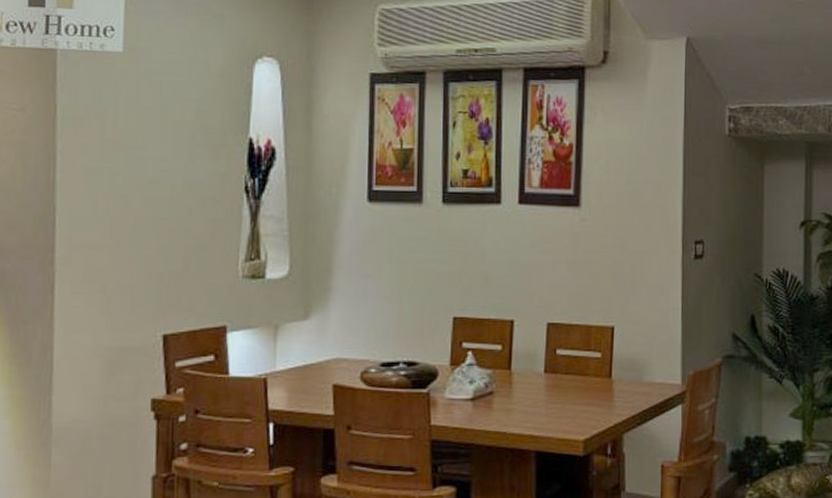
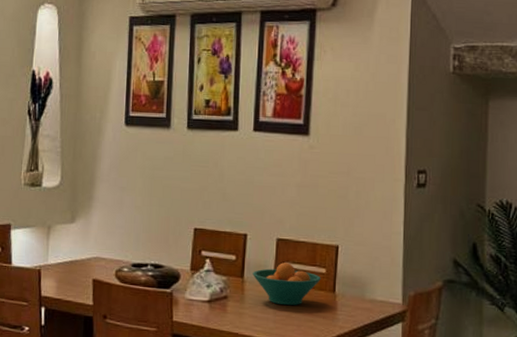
fruit bowl: none [521,349,596,397] -> present [252,262,321,306]

